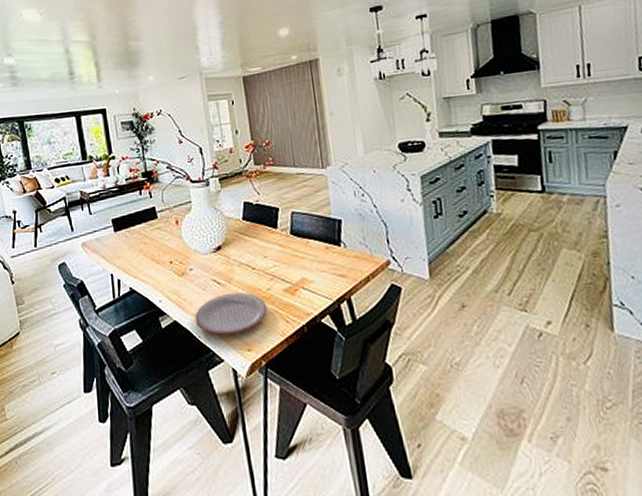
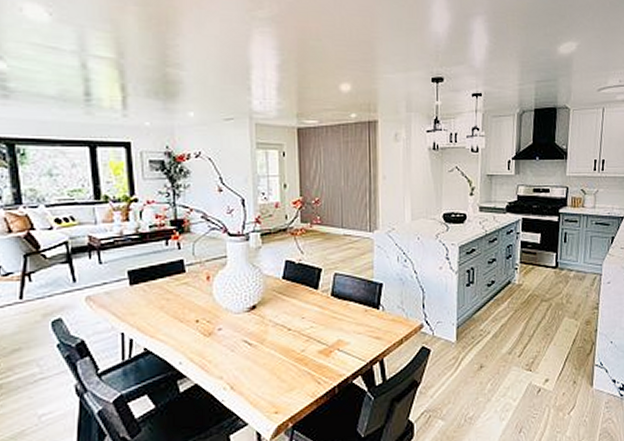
plate: present [195,292,268,335] -> none [219,353,300,398]

